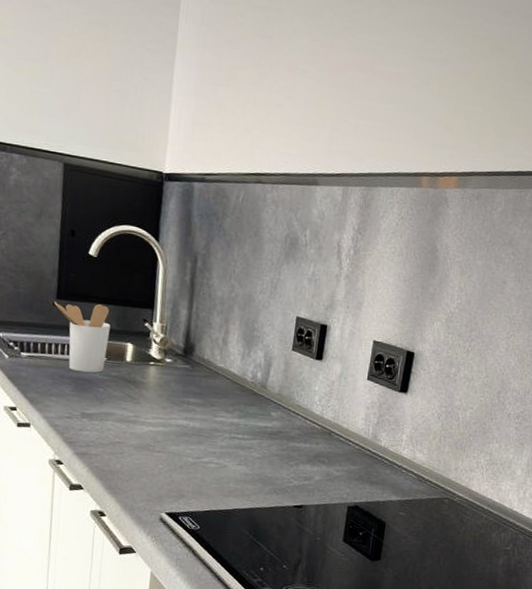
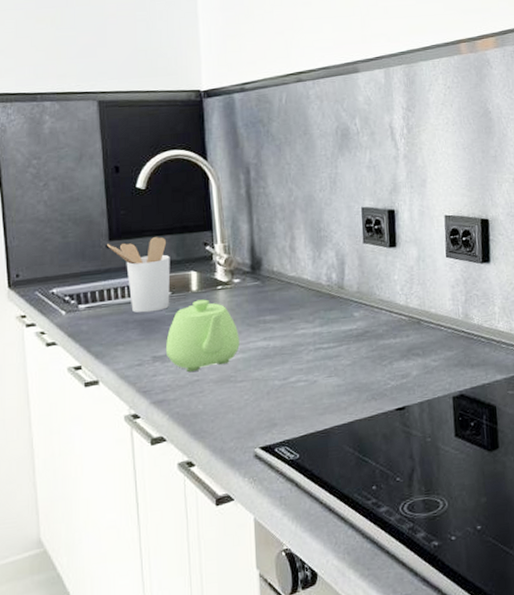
teapot: none [94,370,163,435] -> present [165,299,240,372]

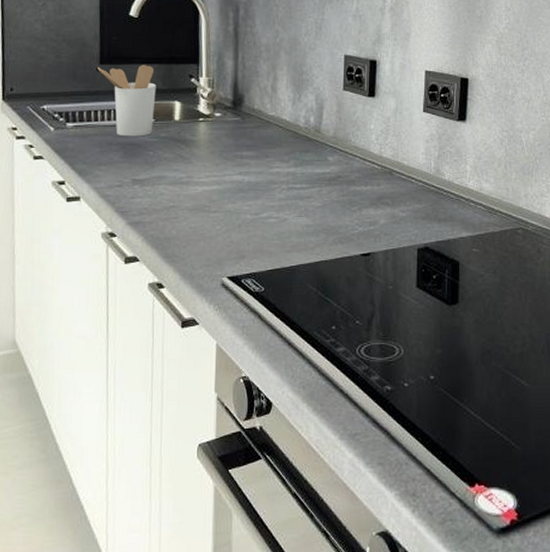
teapot: present [165,299,240,372] -> none [145,129,216,198]

